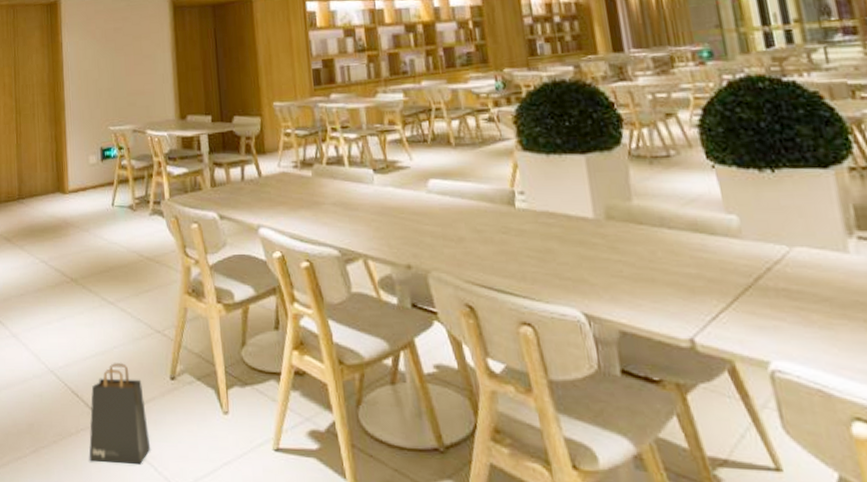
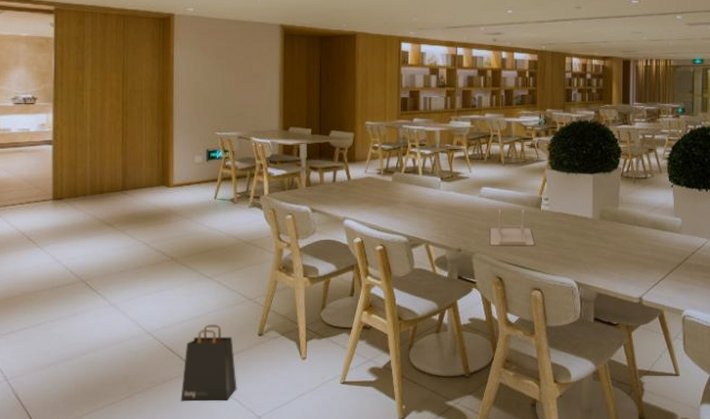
napkin holder: none [446,208,515,261] -> present [489,209,535,246]

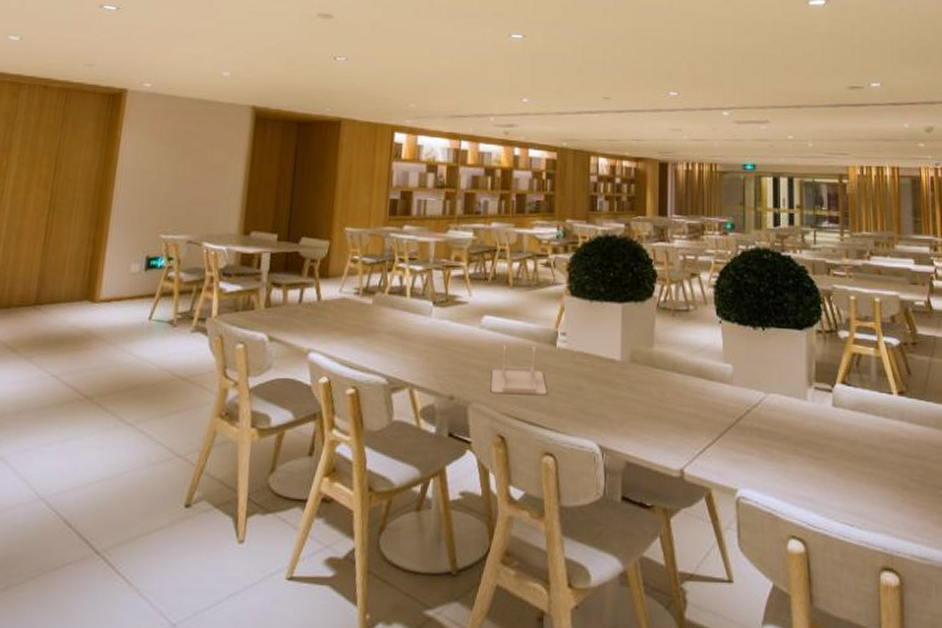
shopping bag: present [180,325,237,401] -> none [72,489,151,599]

